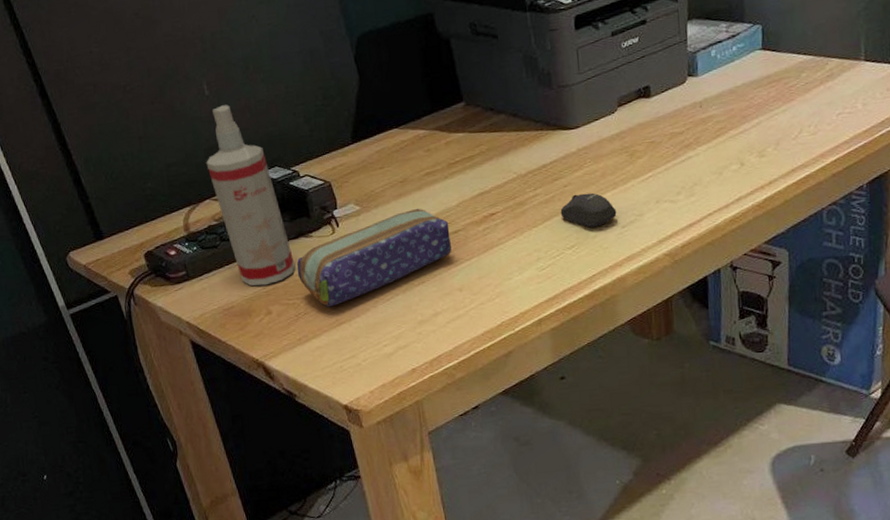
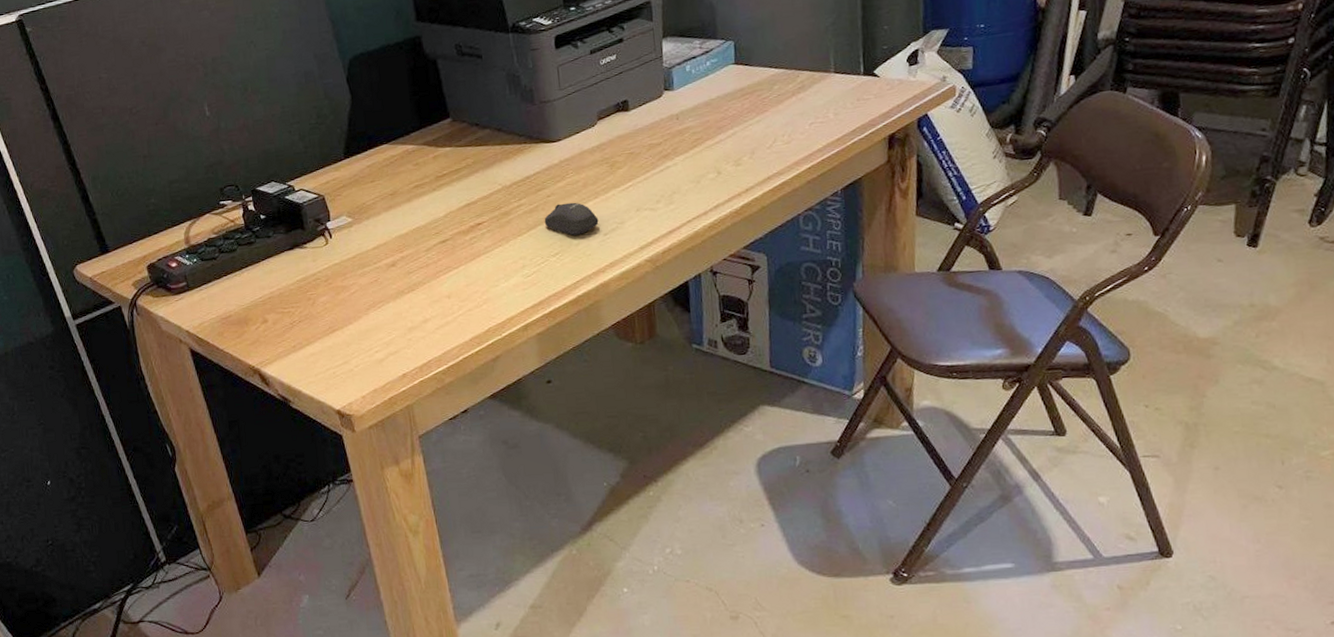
spray bottle: present [206,105,295,286] -> none [206,124,290,296]
pencil case: present [297,208,451,307] -> none [292,219,440,315]

